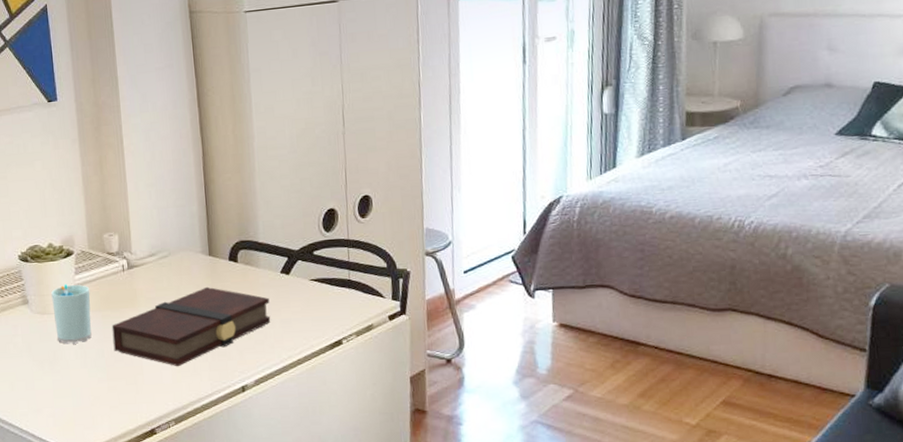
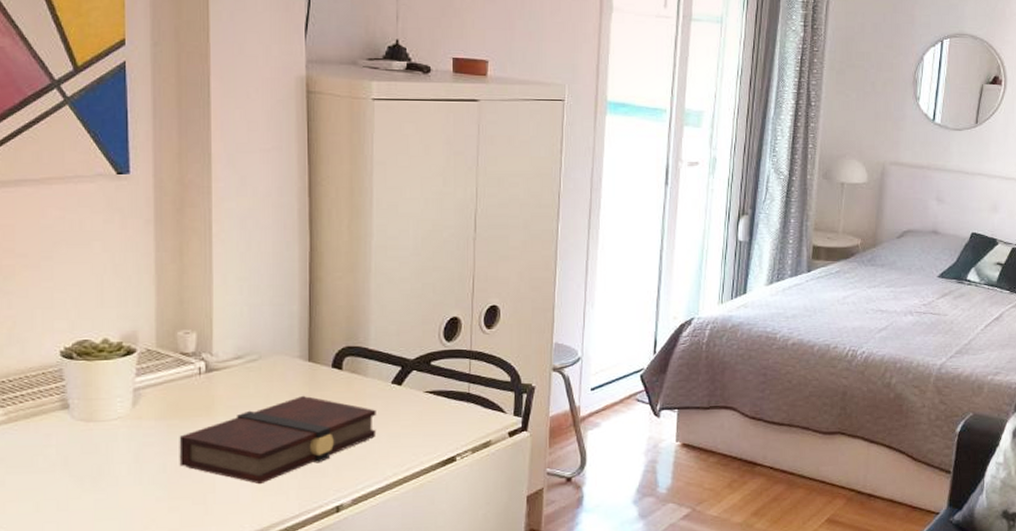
cup: present [51,283,92,344] -> none [102,386,154,458]

